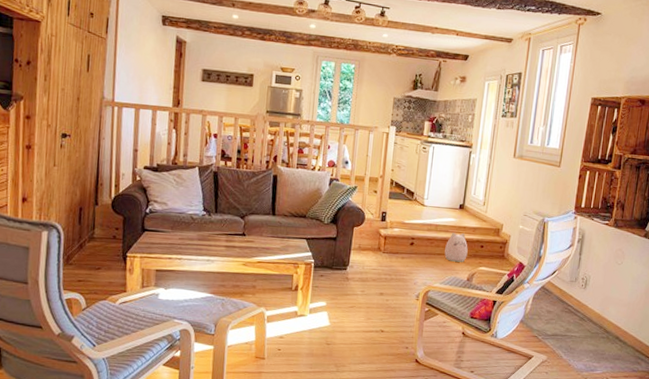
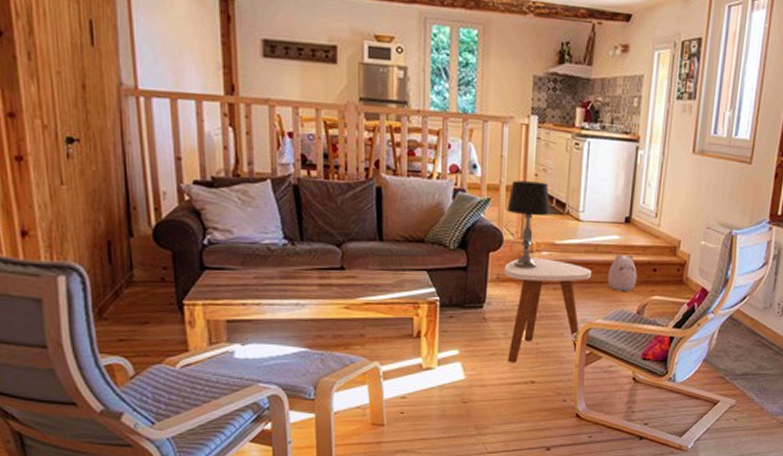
side table: none [363,232,433,315] -> present [504,257,592,363]
table lamp: none [369,174,402,242] -> present [506,180,551,269]

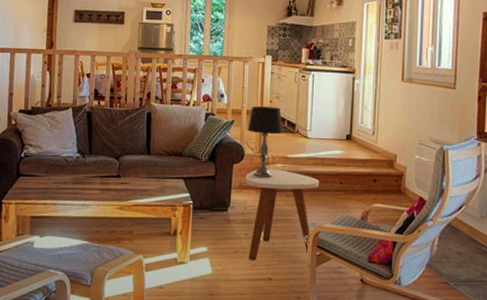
plush toy: present [608,254,637,291] -> none [334,166,359,199]

